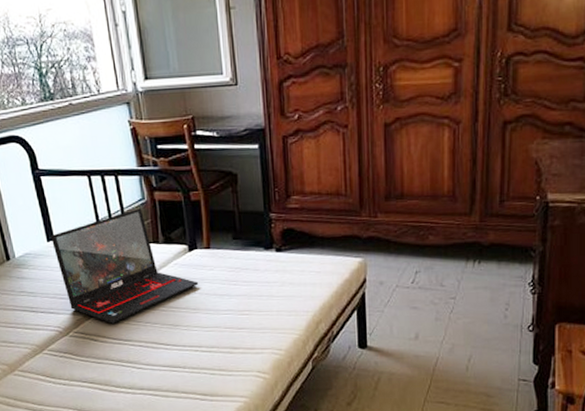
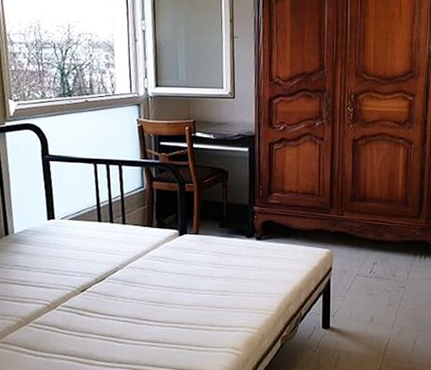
laptop: present [50,208,199,324] -> none [51,195,185,299]

